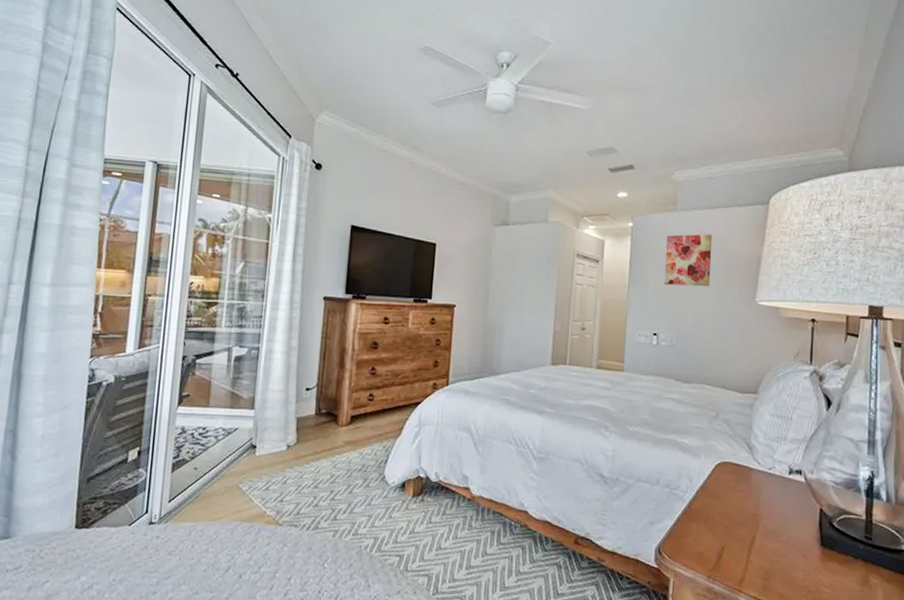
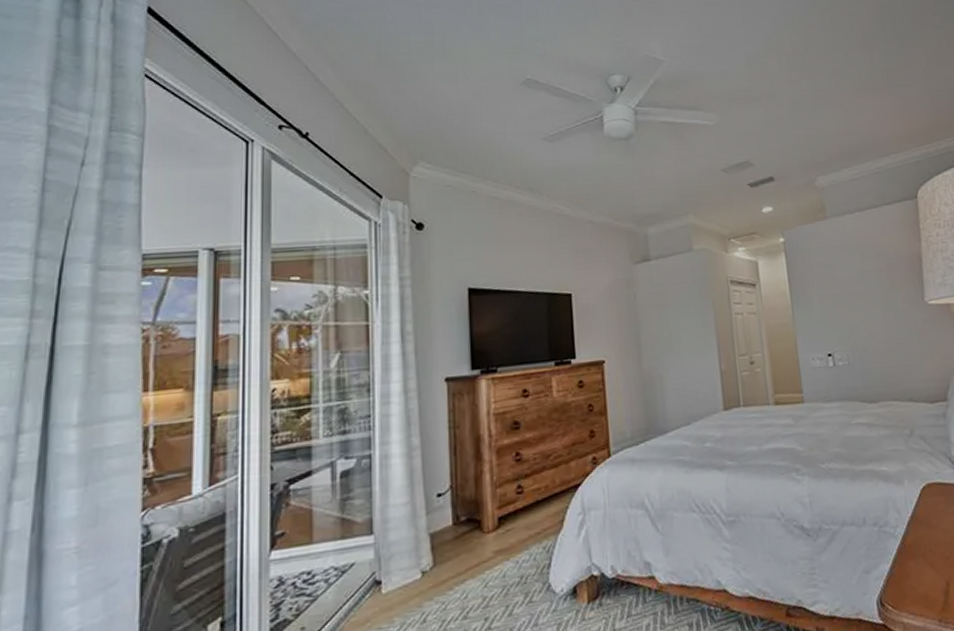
wall art: present [664,234,713,287] -> none [821,238,876,298]

